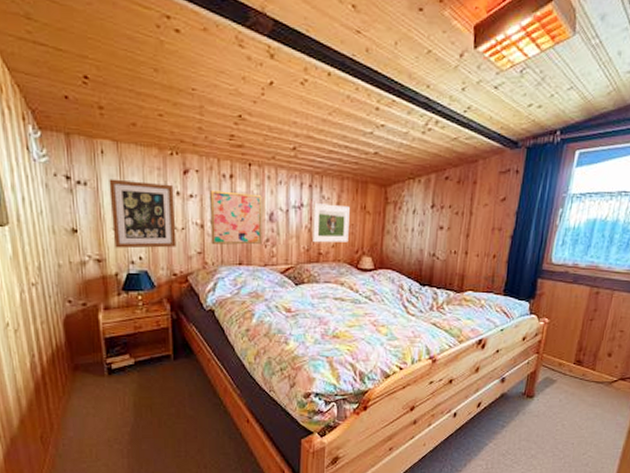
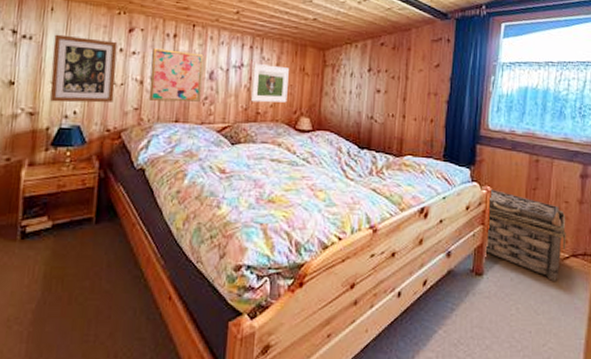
basket: none [536,320,619,401] -> present [484,188,566,281]

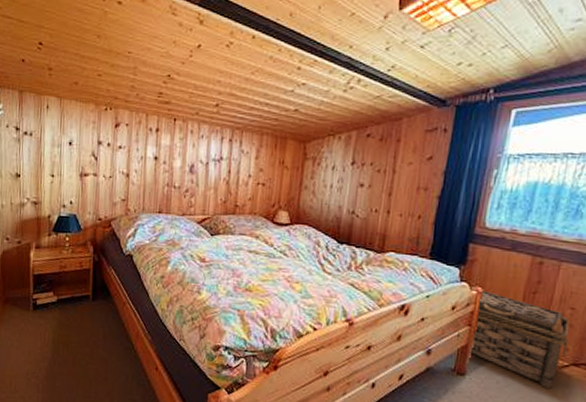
wall art: present [50,34,118,103] -> none [50,130,105,194]
wall art: present [148,48,204,102] -> none [134,142,185,194]
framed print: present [250,64,289,103] -> none [229,157,268,196]

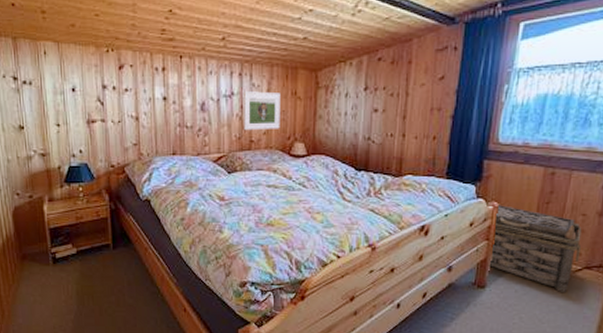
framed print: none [229,157,268,196] -> present [243,91,280,131]

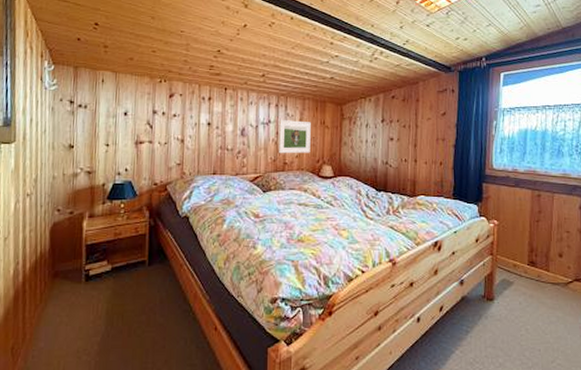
basket: present [487,204,582,292] -> none [493,222,569,303]

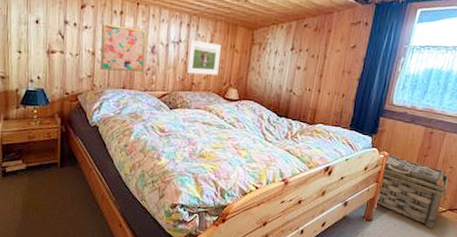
wall art: none [189,110,236,157] -> present [100,23,147,72]
basket: none [493,222,569,303] -> present [375,153,449,228]

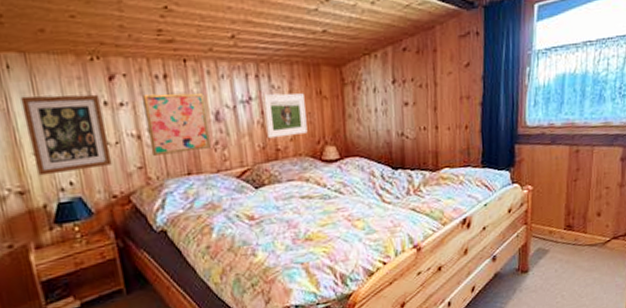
wall art: none [17,8,72,70] -> present [20,94,112,176]
basket: present [375,153,449,228] -> none [528,187,607,265]

